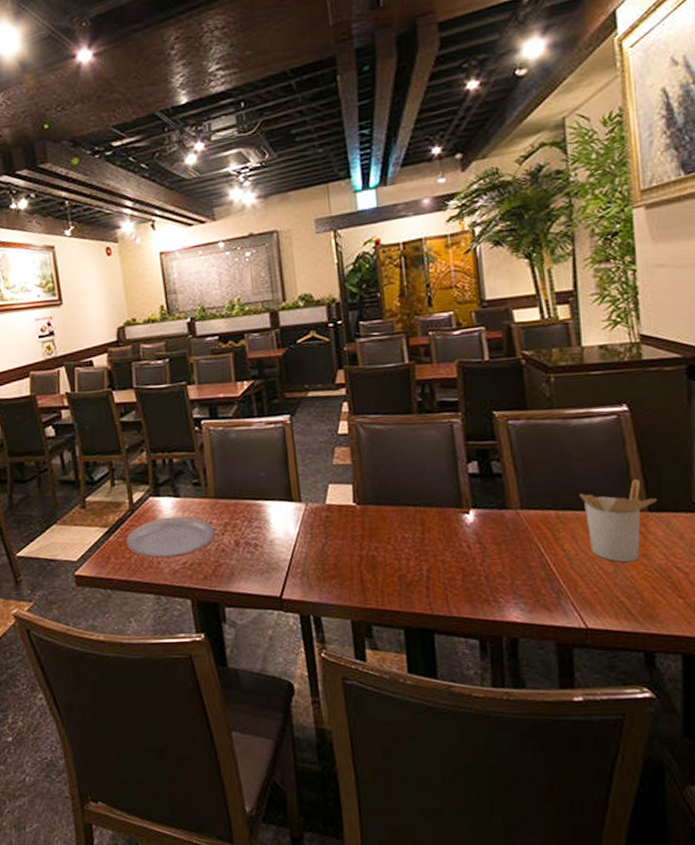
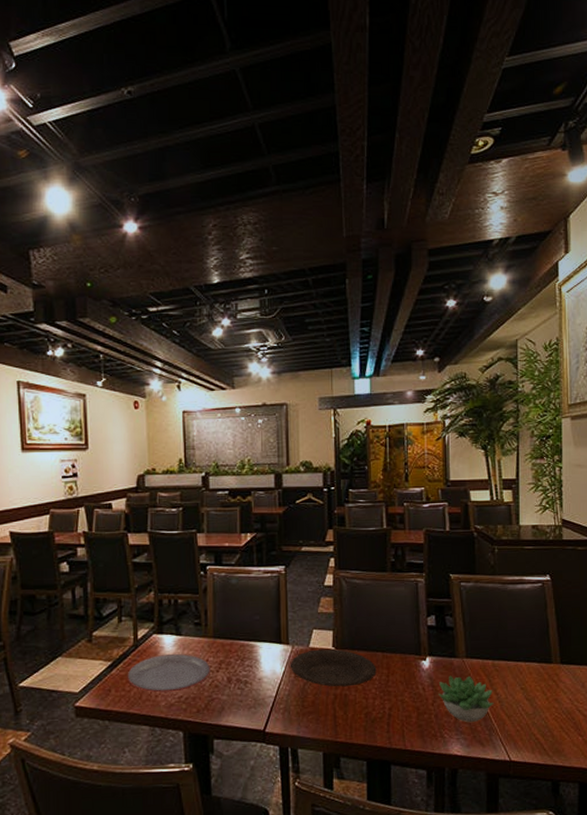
plate: none [304,504,409,548] -> present [290,648,377,687]
succulent plant: none [488,530,561,585] -> present [438,675,494,723]
utensil holder: present [579,479,658,562] -> none [511,637,568,705]

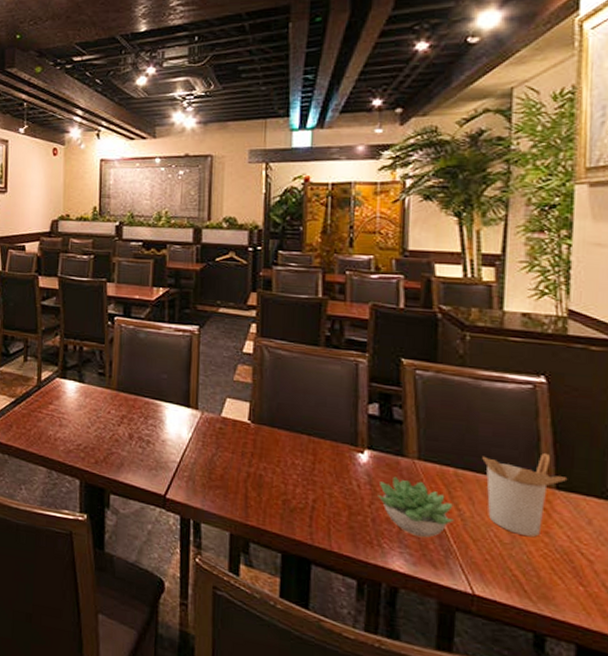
plate: present [127,653,210,693] -> none [28,399,112,439]
plate: present [290,648,377,687] -> none [197,419,300,468]
utensil holder: none [511,637,568,705] -> present [482,454,568,537]

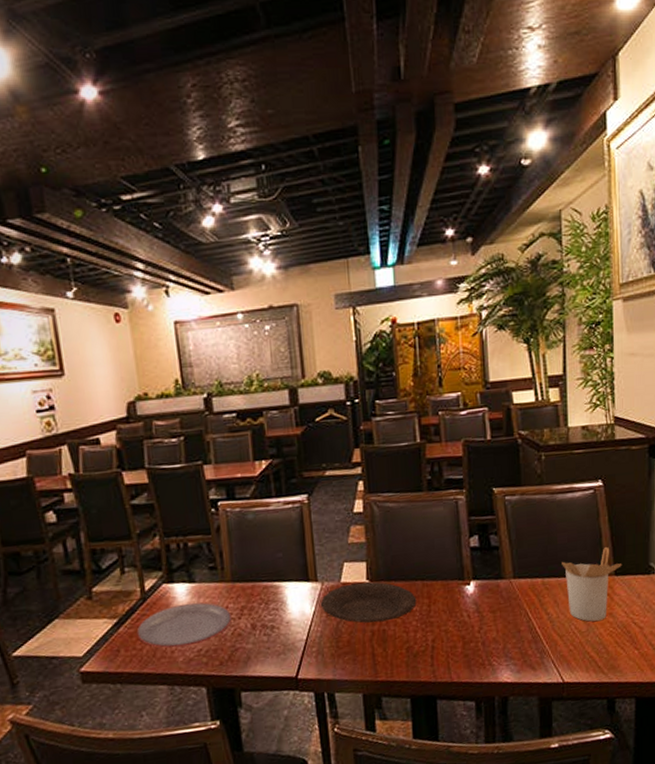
plate: none [28,399,112,439] -> present [136,602,232,649]
plate: none [197,419,300,468] -> present [320,582,417,624]
succulent plant: present [378,476,454,538] -> none [485,597,545,647]

